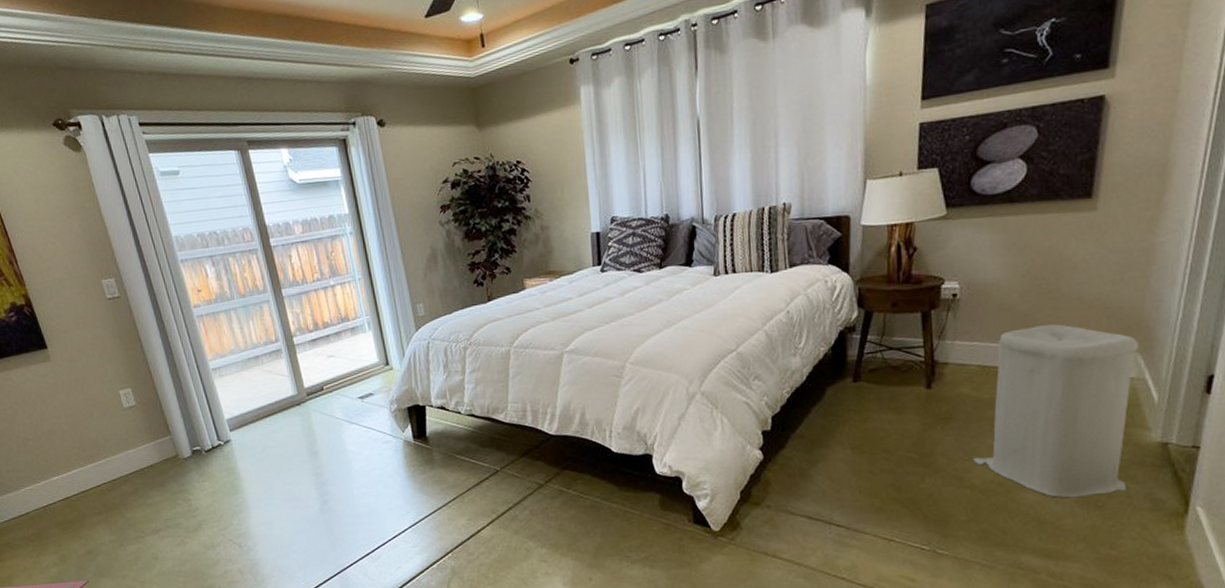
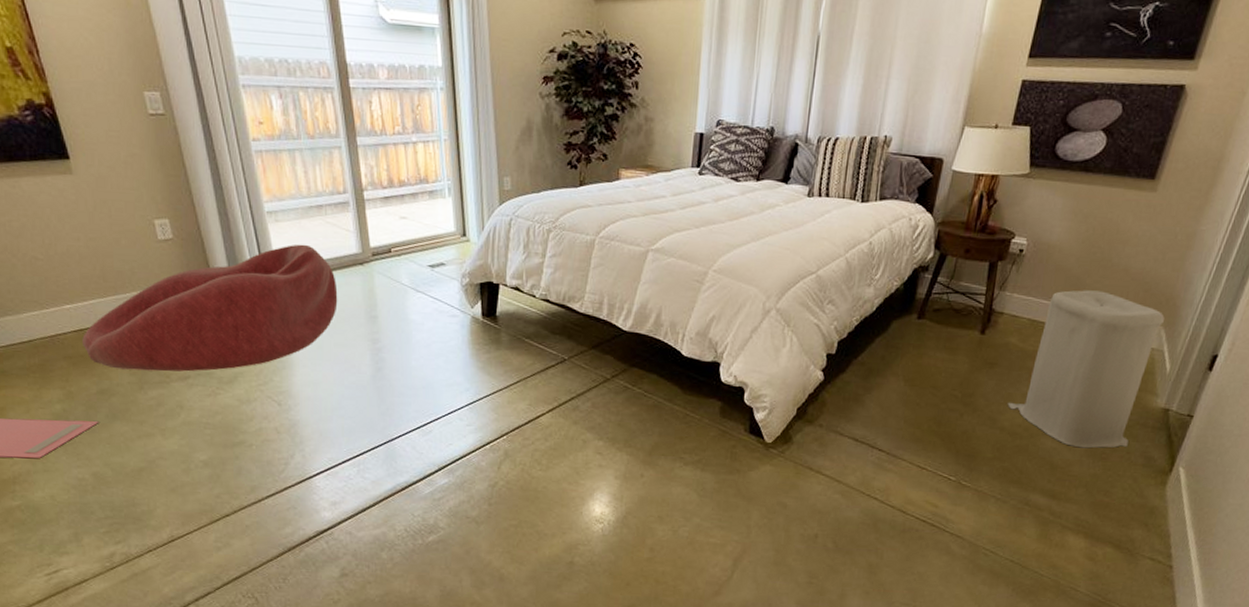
bean bag chair: none [69,393,282,530] -> present [82,244,338,372]

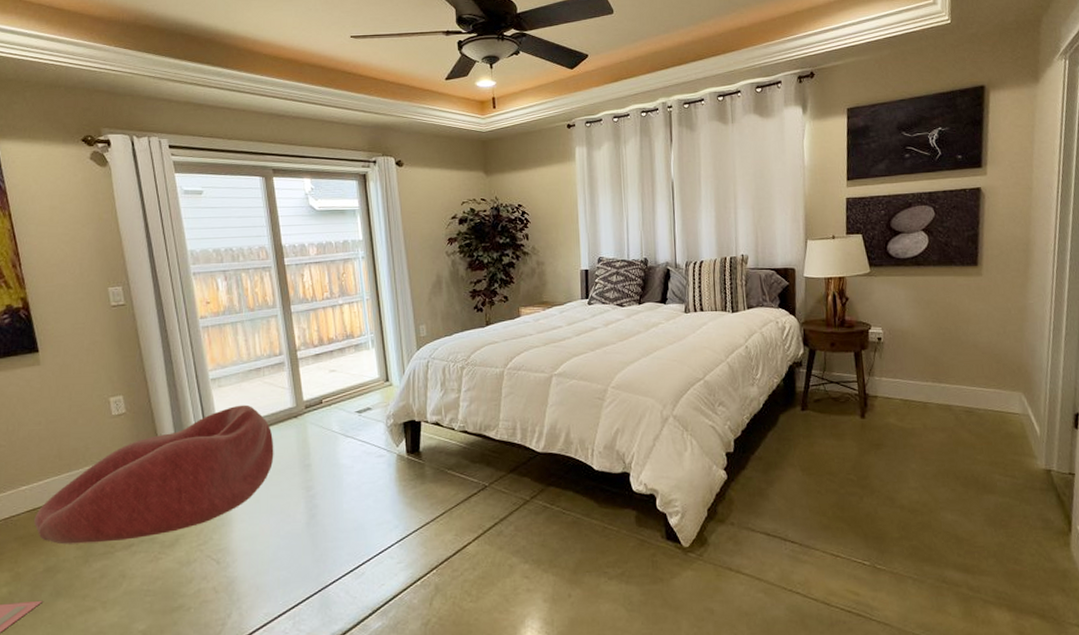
laundry basket: present [1007,290,1165,449] -> none [901,366,1023,518]

